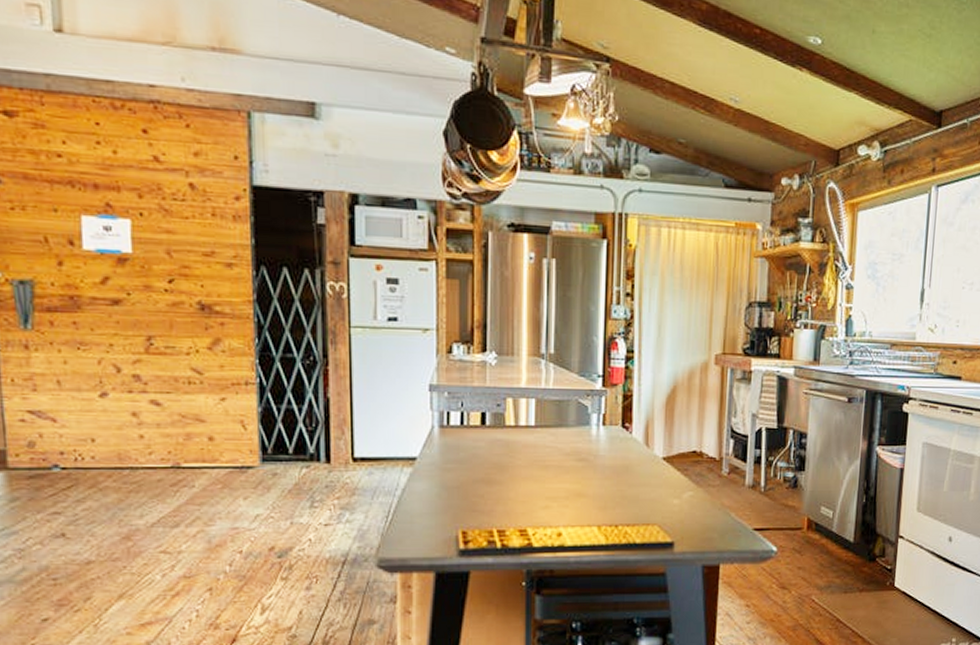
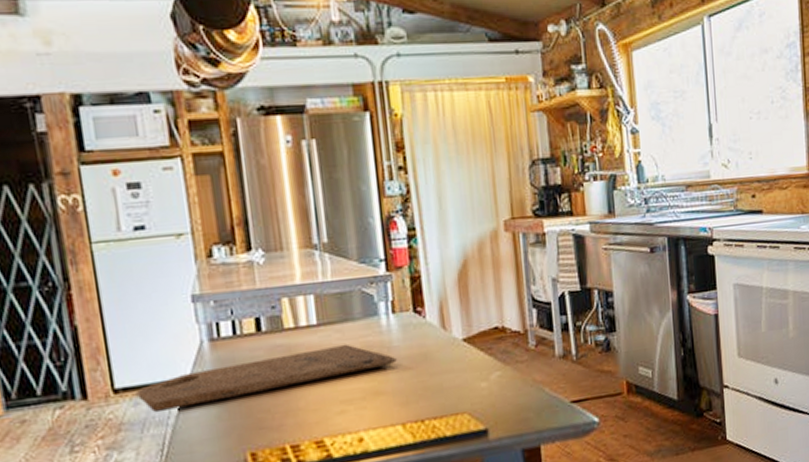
cutting board: none [371,447,602,484] -> present [135,344,398,413]

